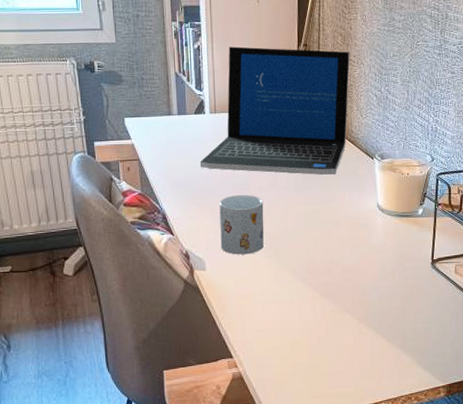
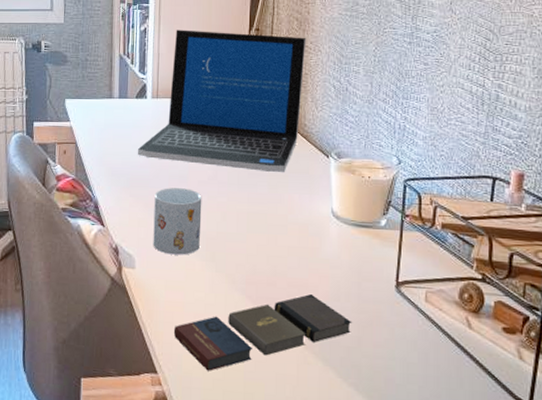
book set: none [245,276,397,350] -> present [173,293,352,371]

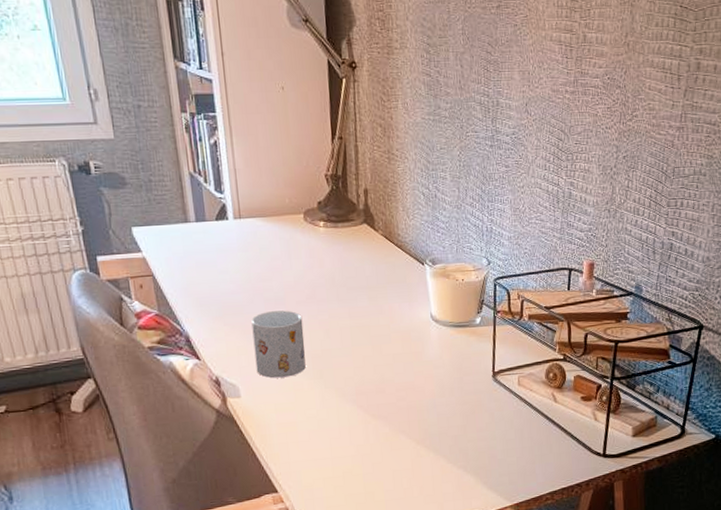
laptop: present [137,30,307,172] -> none [225,141,393,285]
book set: present [173,293,352,371] -> none [289,394,457,481]

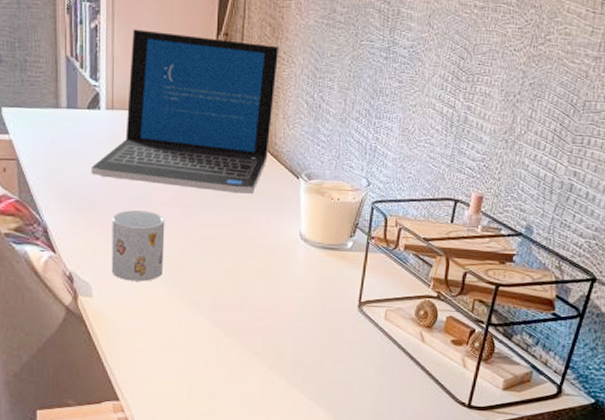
laptop: none [225,141,393,285] -> present [91,29,280,194]

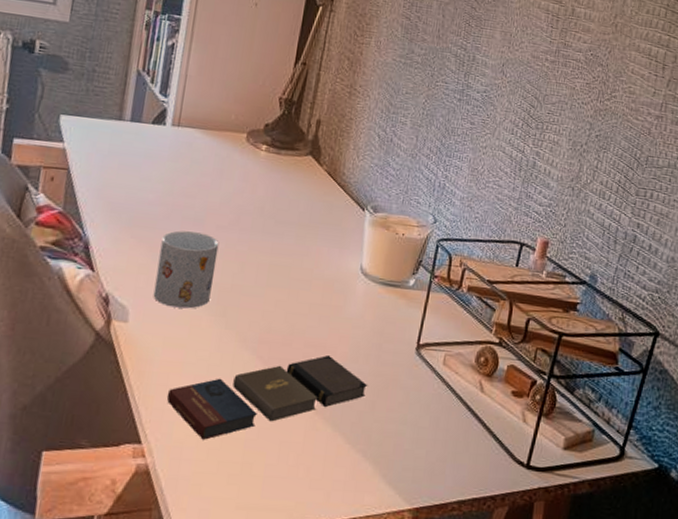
laptop: present [91,29,280,194] -> none [146,50,356,223]
book set: none [136,316,316,395] -> present [166,354,368,440]

